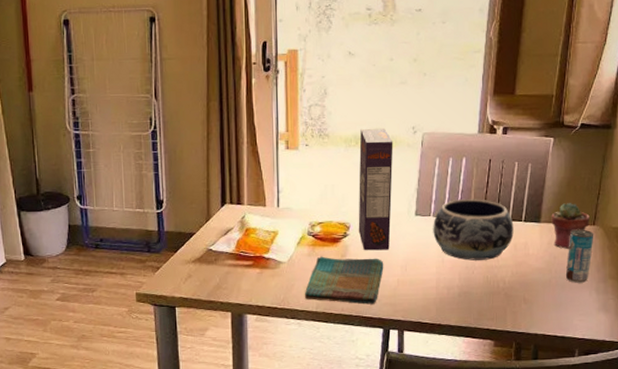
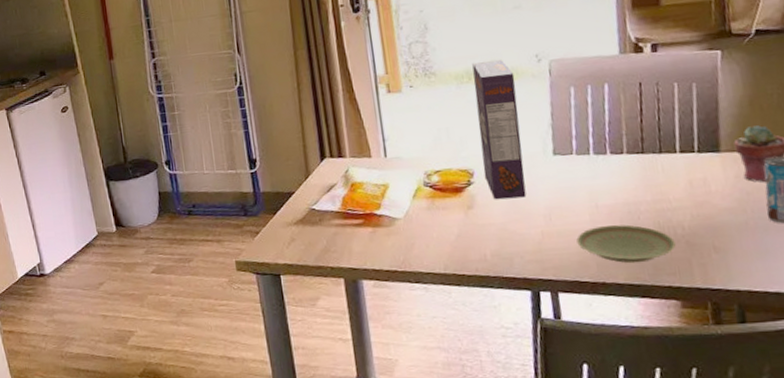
dish towel: present [304,256,384,305] -> none [427,207,523,263]
plate: none [424,277,497,310] -> present [576,224,676,264]
decorative bowl: present [433,199,514,261] -> none [577,129,687,204]

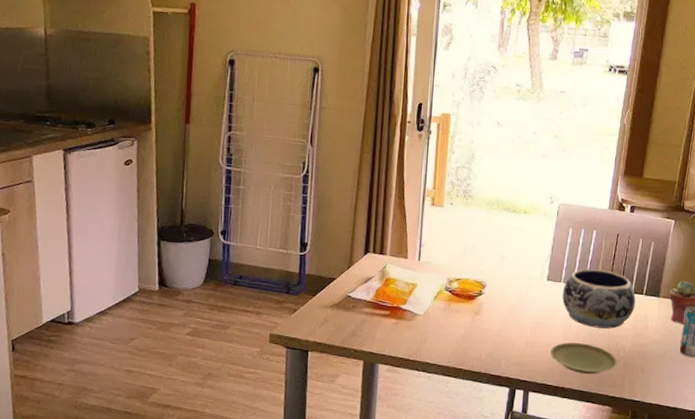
cereal box: present [472,59,527,200] -> none [493,193,532,311]
decorative bowl: none [577,129,687,204] -> present [562,269,636,329]

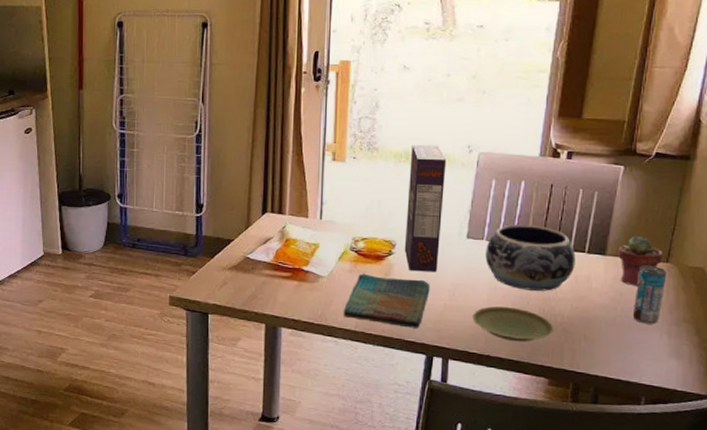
dish towel: none [436,312,515,363] -> present [343,273,430,328]
cereal box: none [493,193,532,311] -> present [404,144,447,272]

